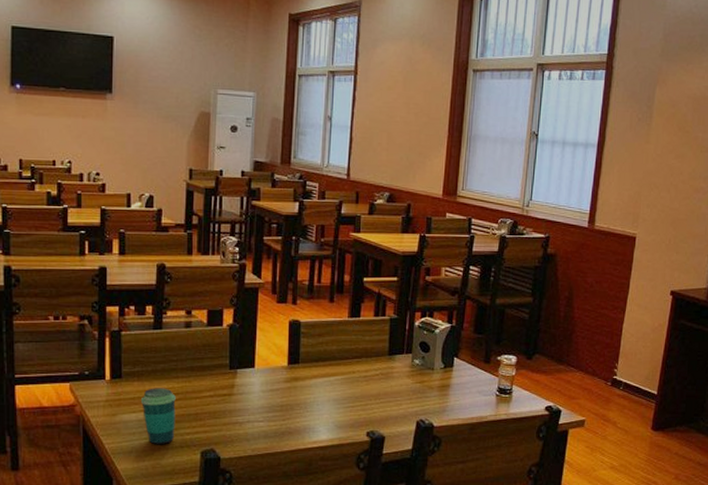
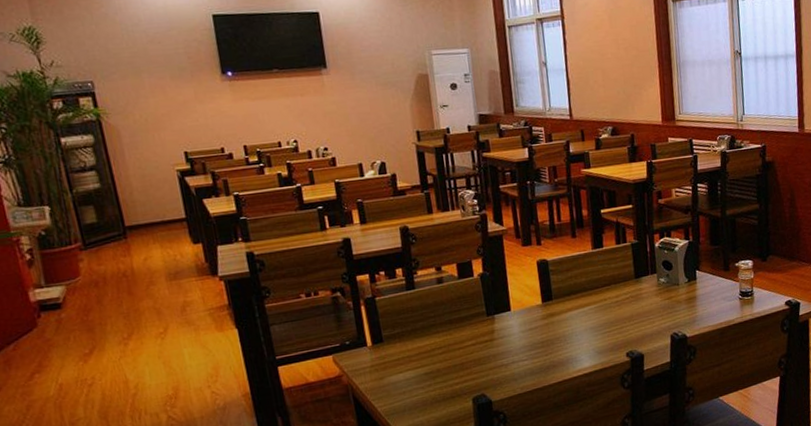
cup: present [141,388,176,445] -> none [406,344,444,400]

